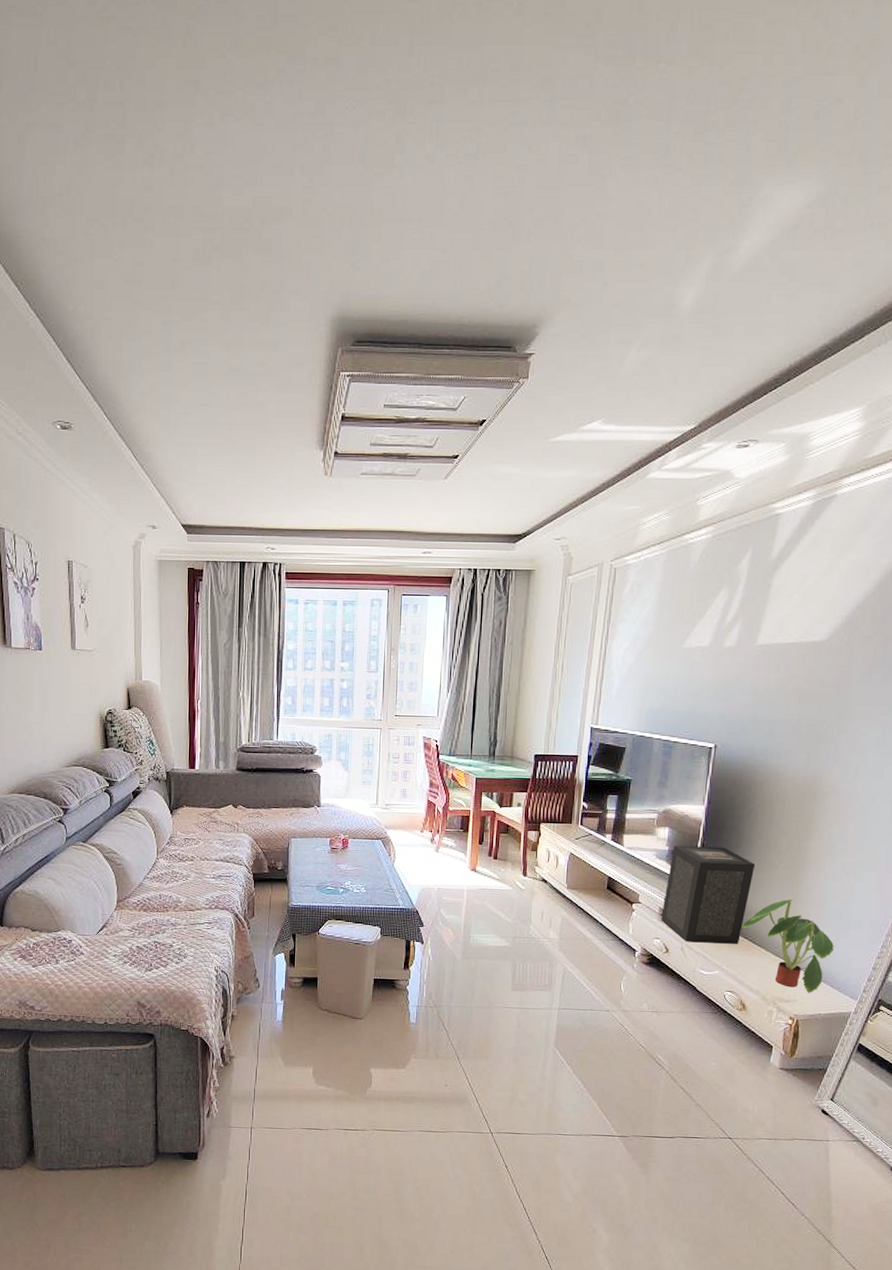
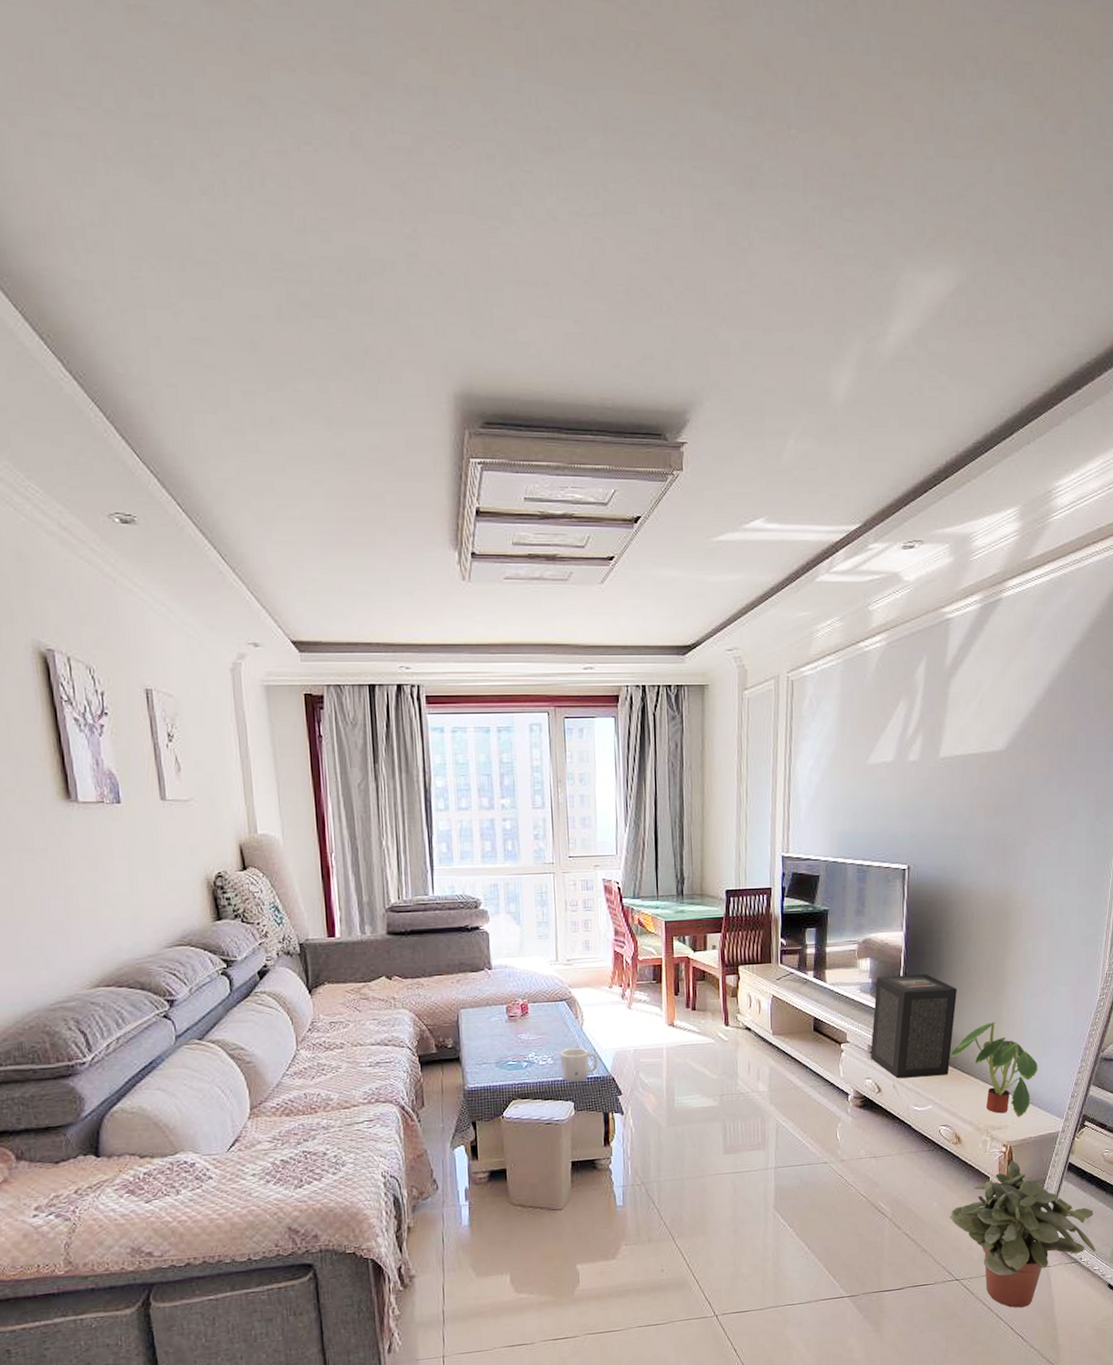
mug: none [372,880,405,912] -> present [560,1047,598,1083]
potted plant: none [728,1033,882,1176] -> present [950,1160,1096,1308]

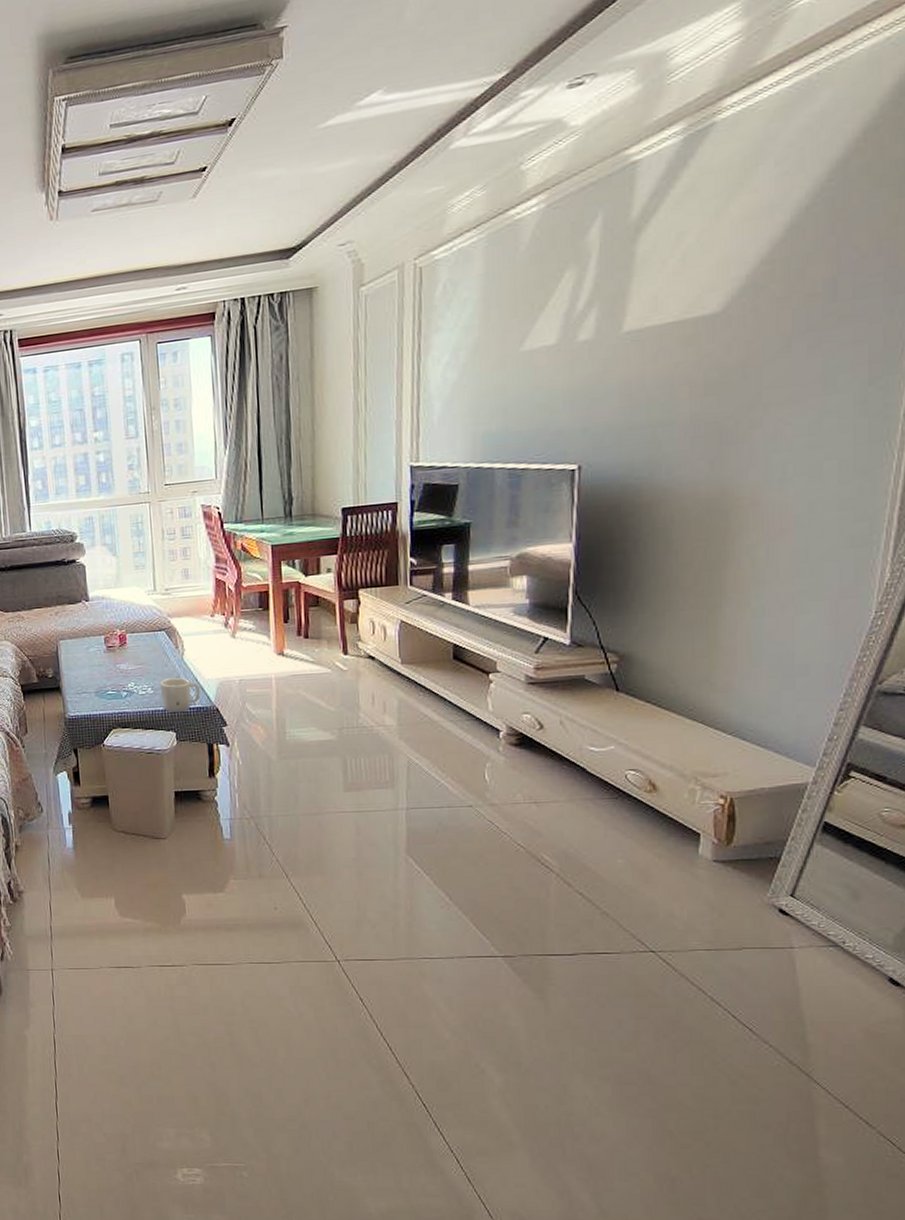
speaker: present [870,974,957,1079] -> none [529,591,650,714]
plant: present [950,1021,1038,1117] -> none [640,646,774,763]
potted plant: present [950,1160,1096,1308] -> none [641,815,869,993]

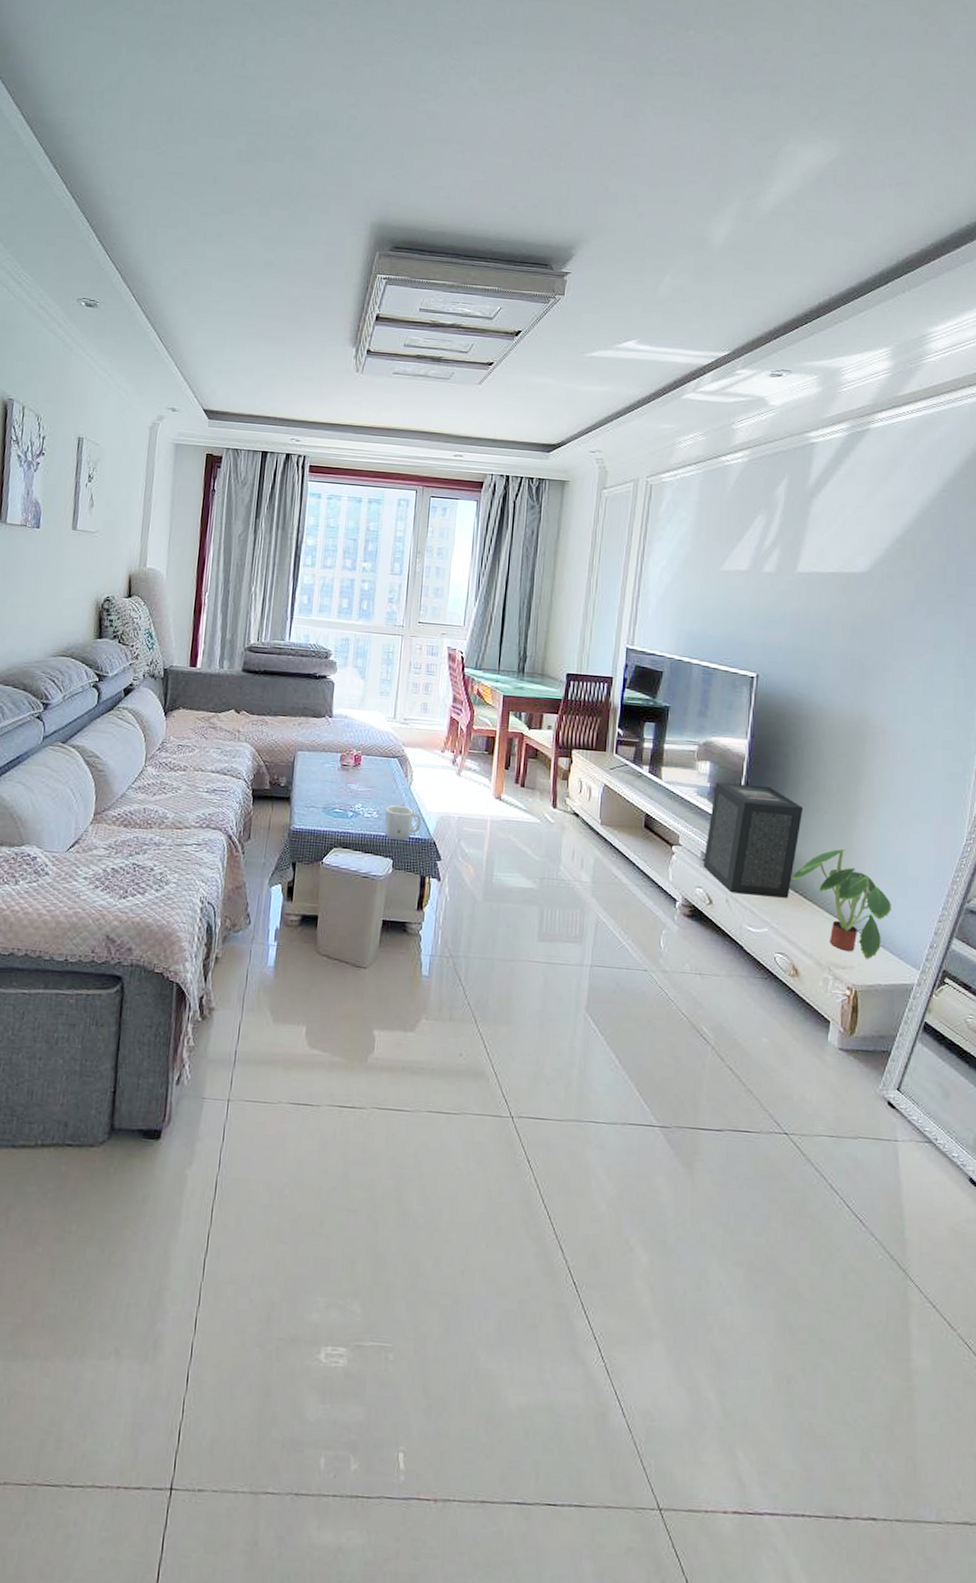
speaker: none [529,591,650,714] -> present [703,782,803,898]
plant: none [640,646,774,763] -> present [791,848,891,959]

